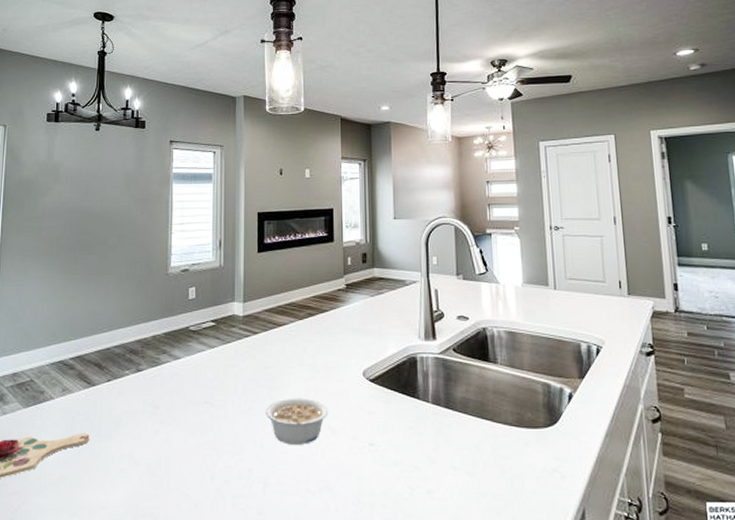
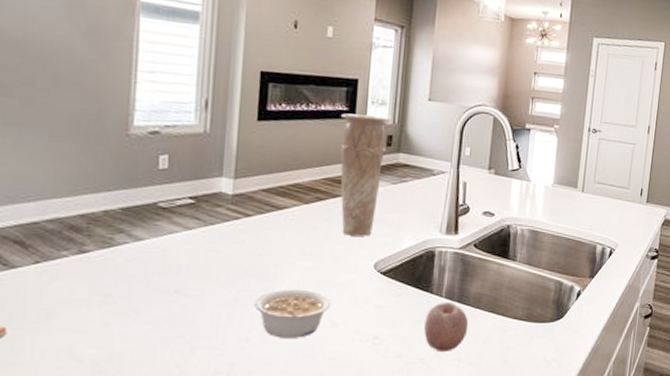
vase: none [323,238,363,346] -> present [340,113,389,236]
fruit: none [416,408,459,460] -> present [424,303,469,353]

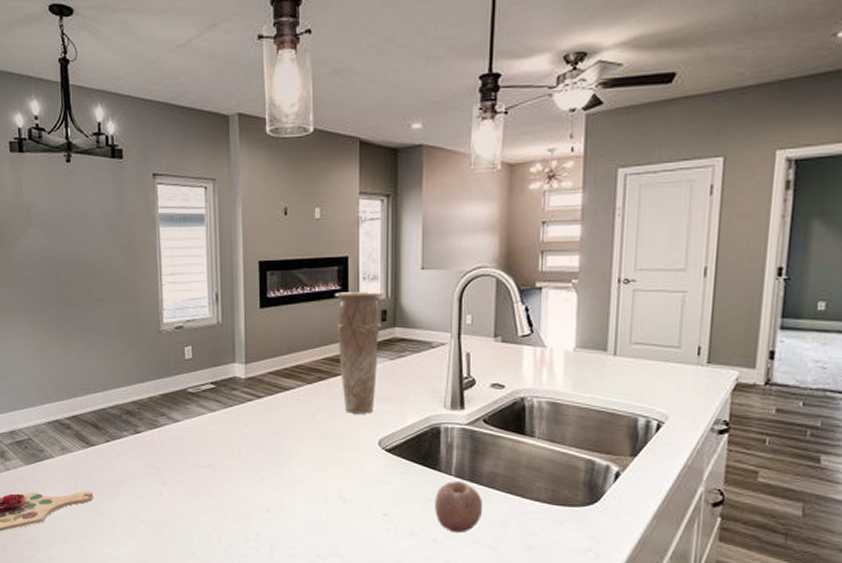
legume: present [254,289,332,338] -> none [272,465,340,512]

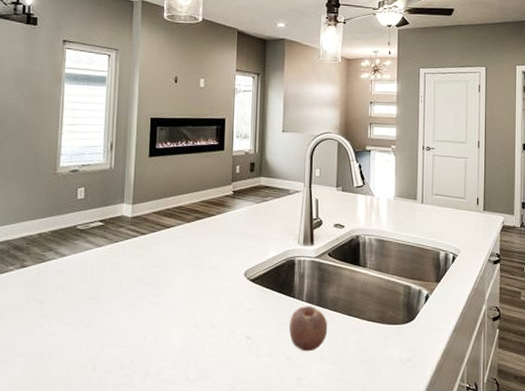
vase: present [335,292,382,414] -> none [213,147,251,249]

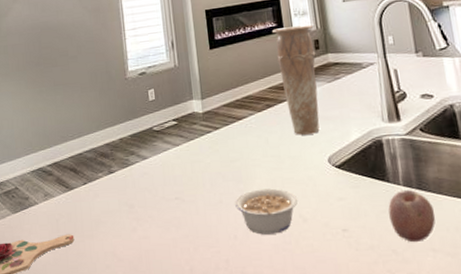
legume: none [149,295,211,338] -> present [235,188,298,235]
vase: none [213,147,251,249] -> present [272,24,320,135]

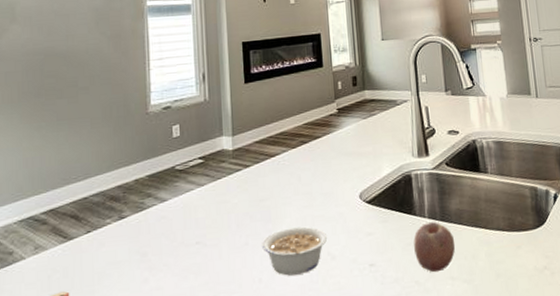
vase: present [272,24,320,135] -> none [311,61,353,172]

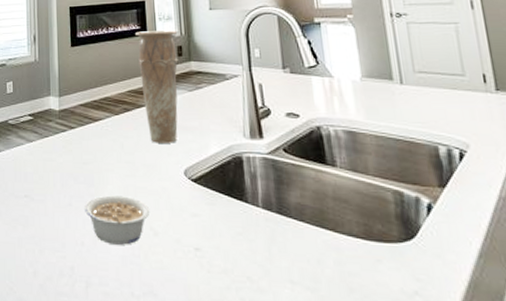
vase: none [311,61,353,172] -> present [136,30,179,143]
fruit: present [414,222,456,273] -> none [245,213,296,272]

